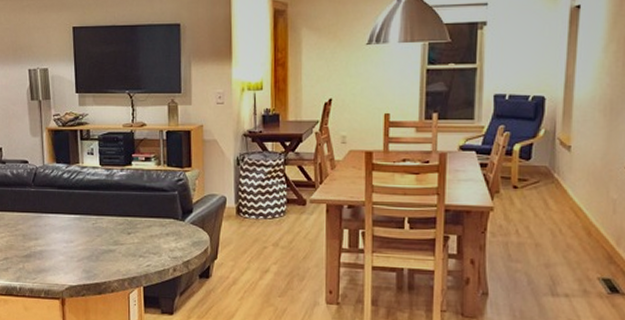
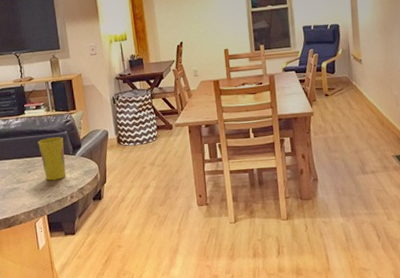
cup: none [143,197,173,248] -> present [38,137,66,181]

